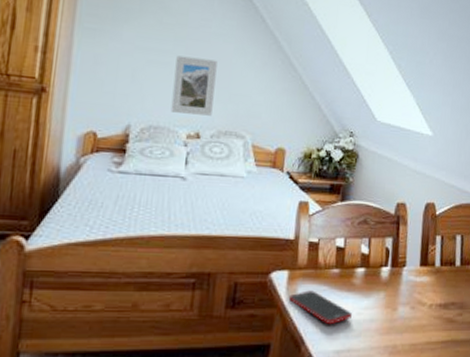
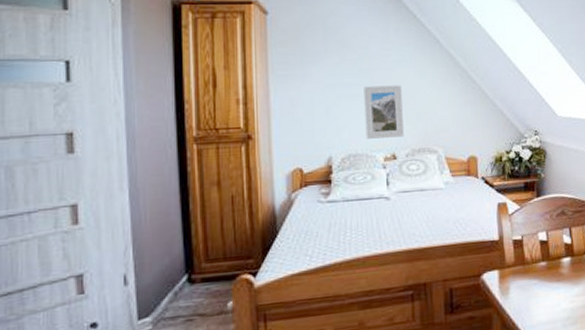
cell phone: present [289,290,353,325] -> none [503,286,566,317]

